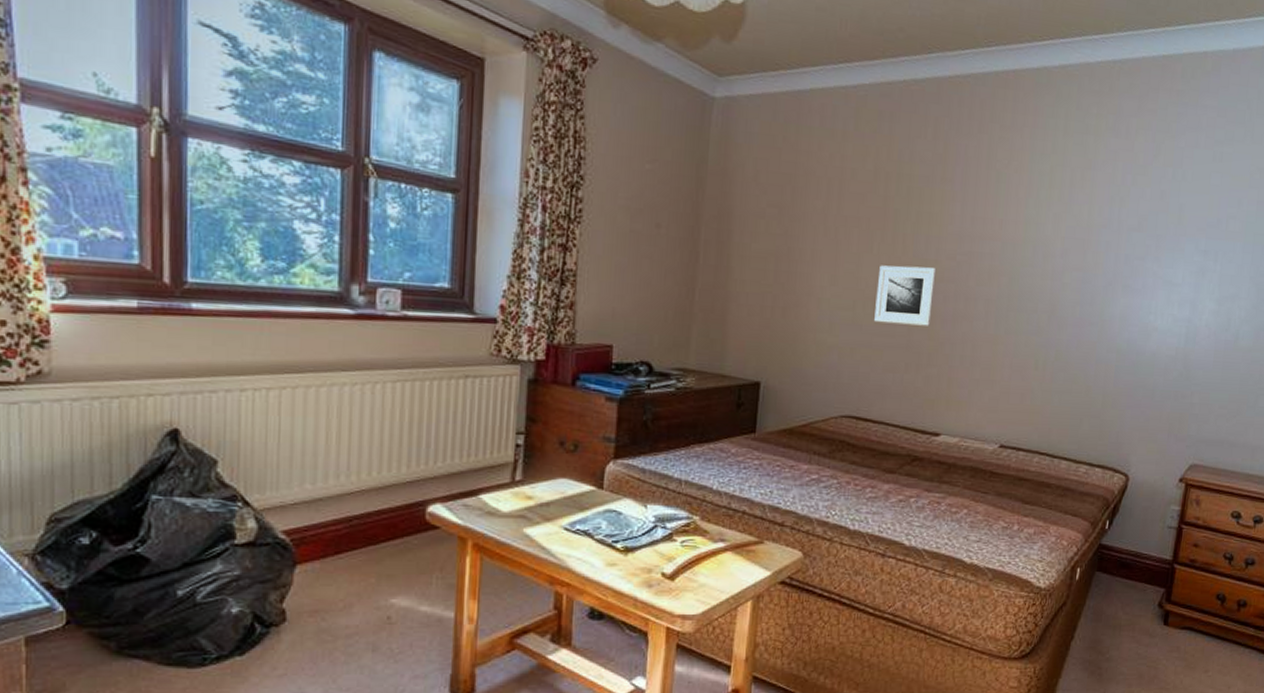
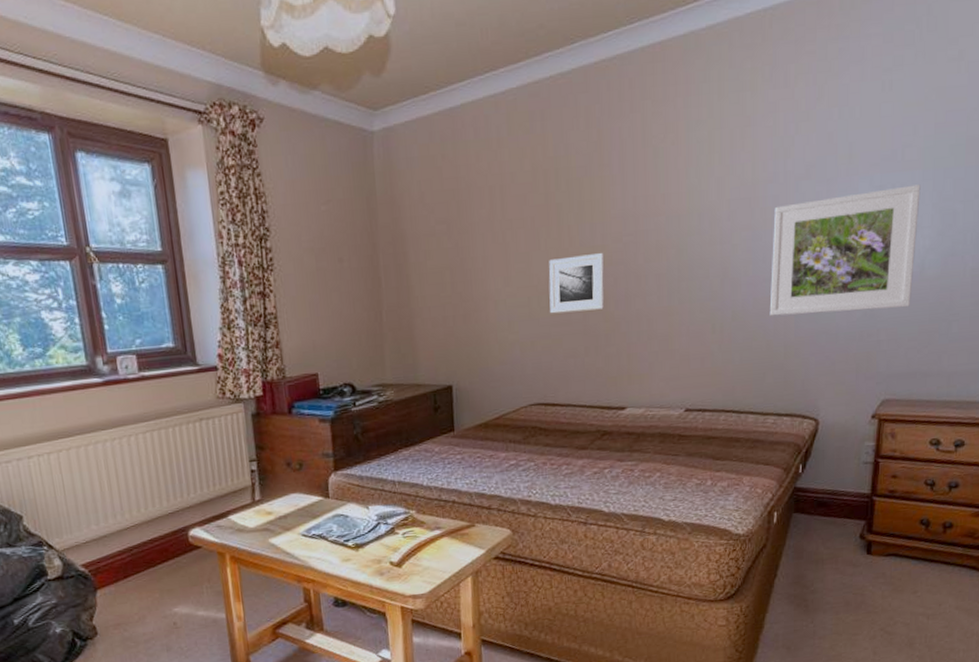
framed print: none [1091,252,1241,374] -> present [769,184,921,316]

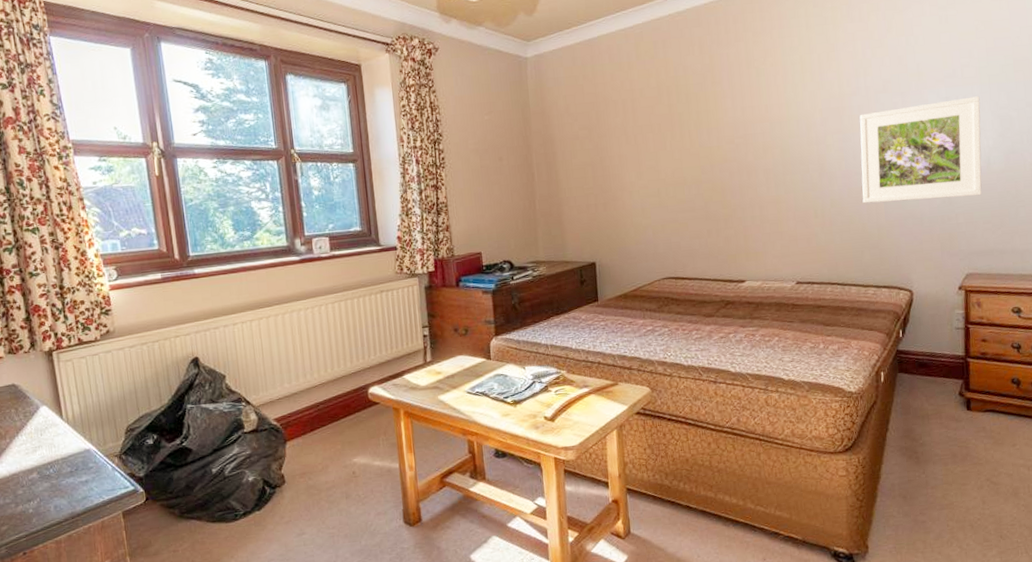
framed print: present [548,253,605,314] -> none [674,152,723,202]

